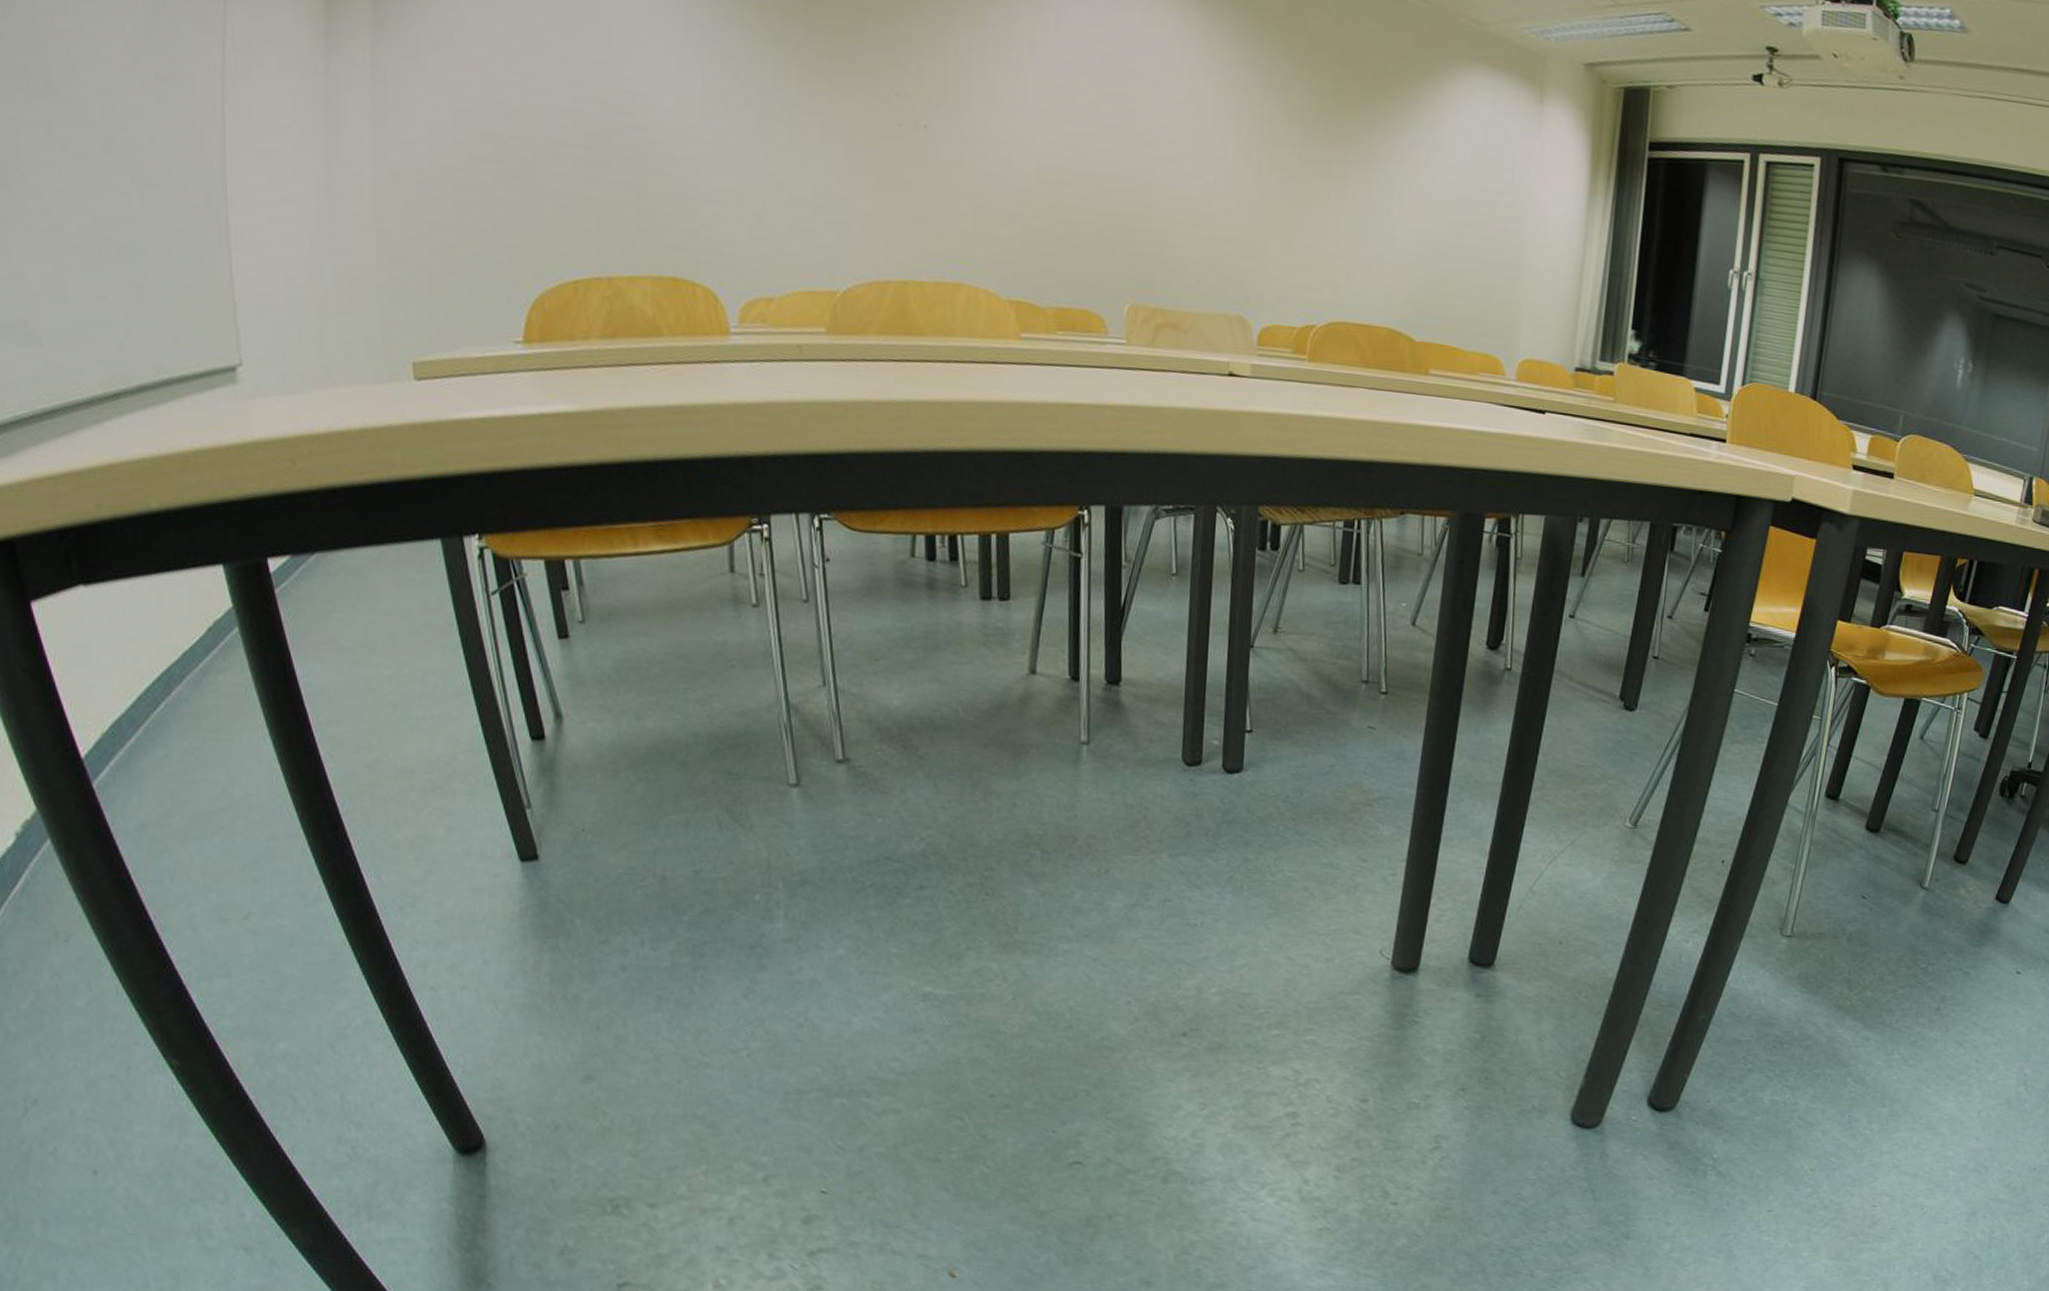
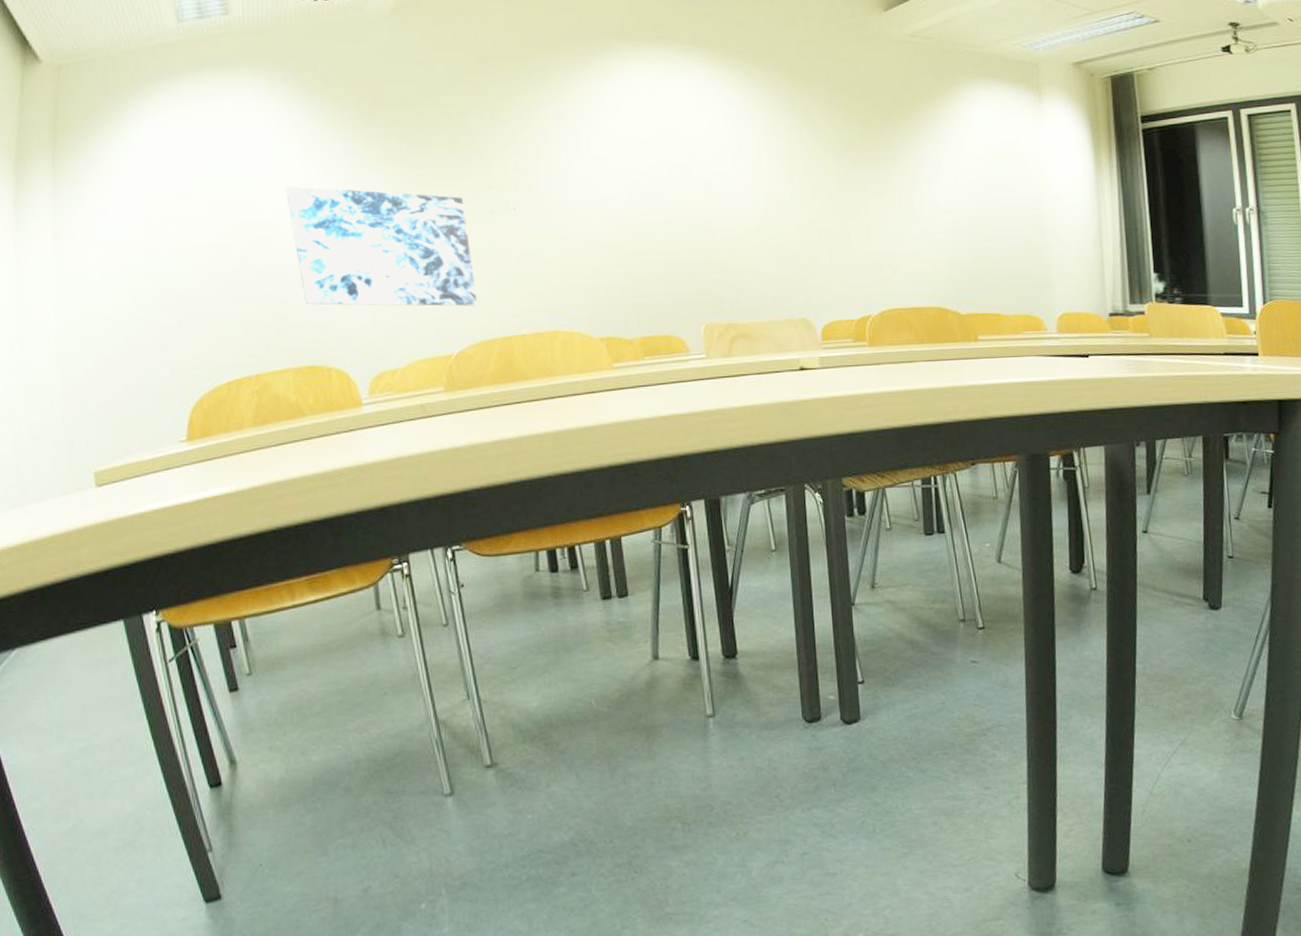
wall art: none [656,50,873,238] -> present [286,185,477,307]

